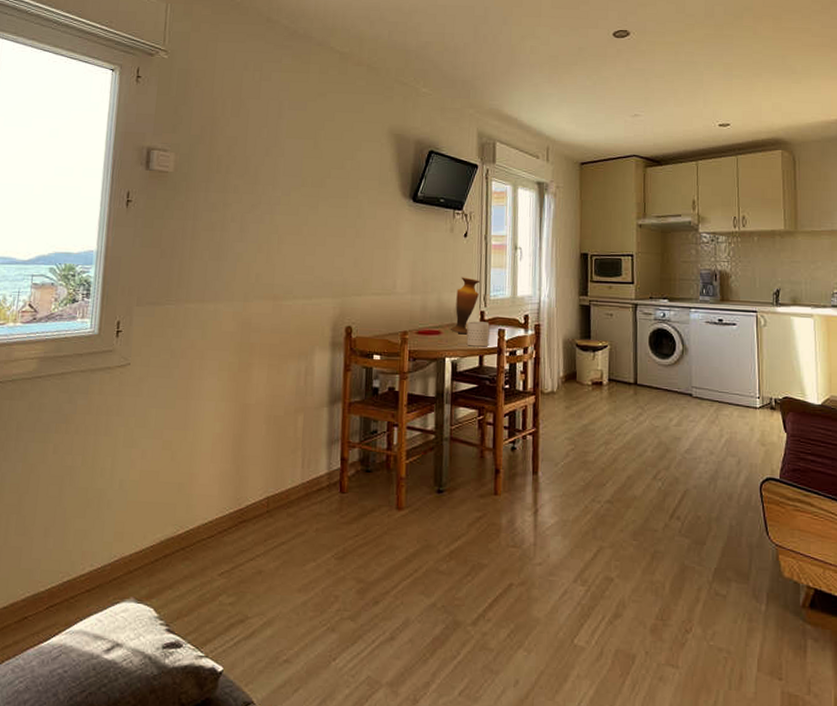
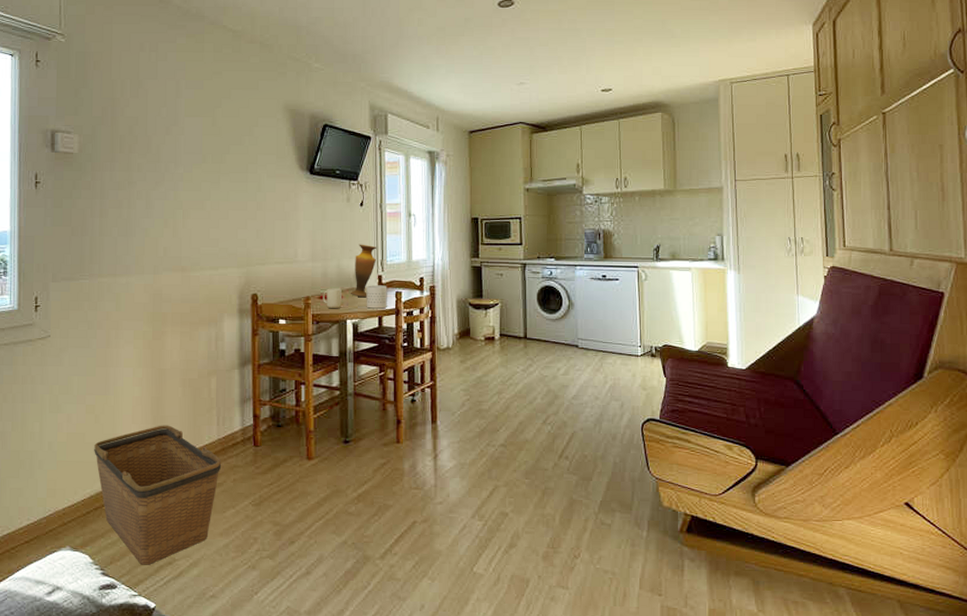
bicycle basket: none [168,465,304,623] -> present [94,425,222,565]
cup: none [421,323,441,346] -> present [323,288,342,309]

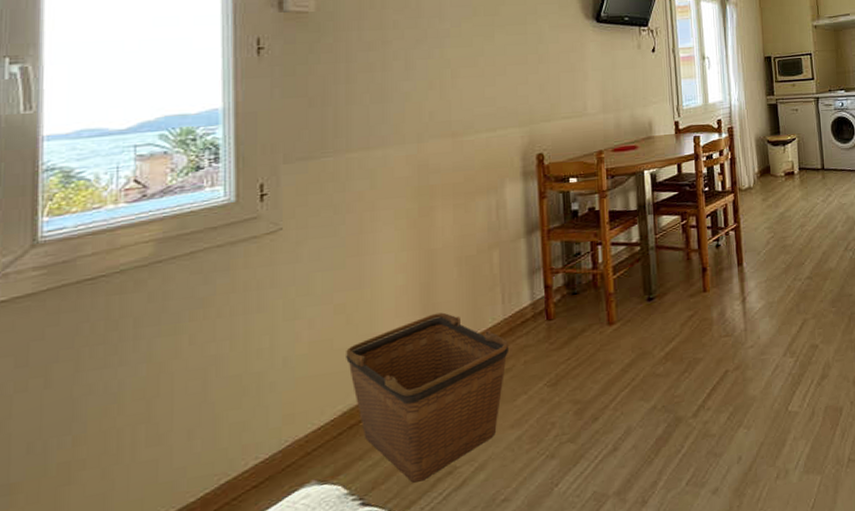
cup: present [323,288,342,309] -> none [617,138,637,161]
vase: present [350,244,377,298] -> none [646,90,672,146]
mug: present [366,285,387,309] -> none [663,131,686,157]

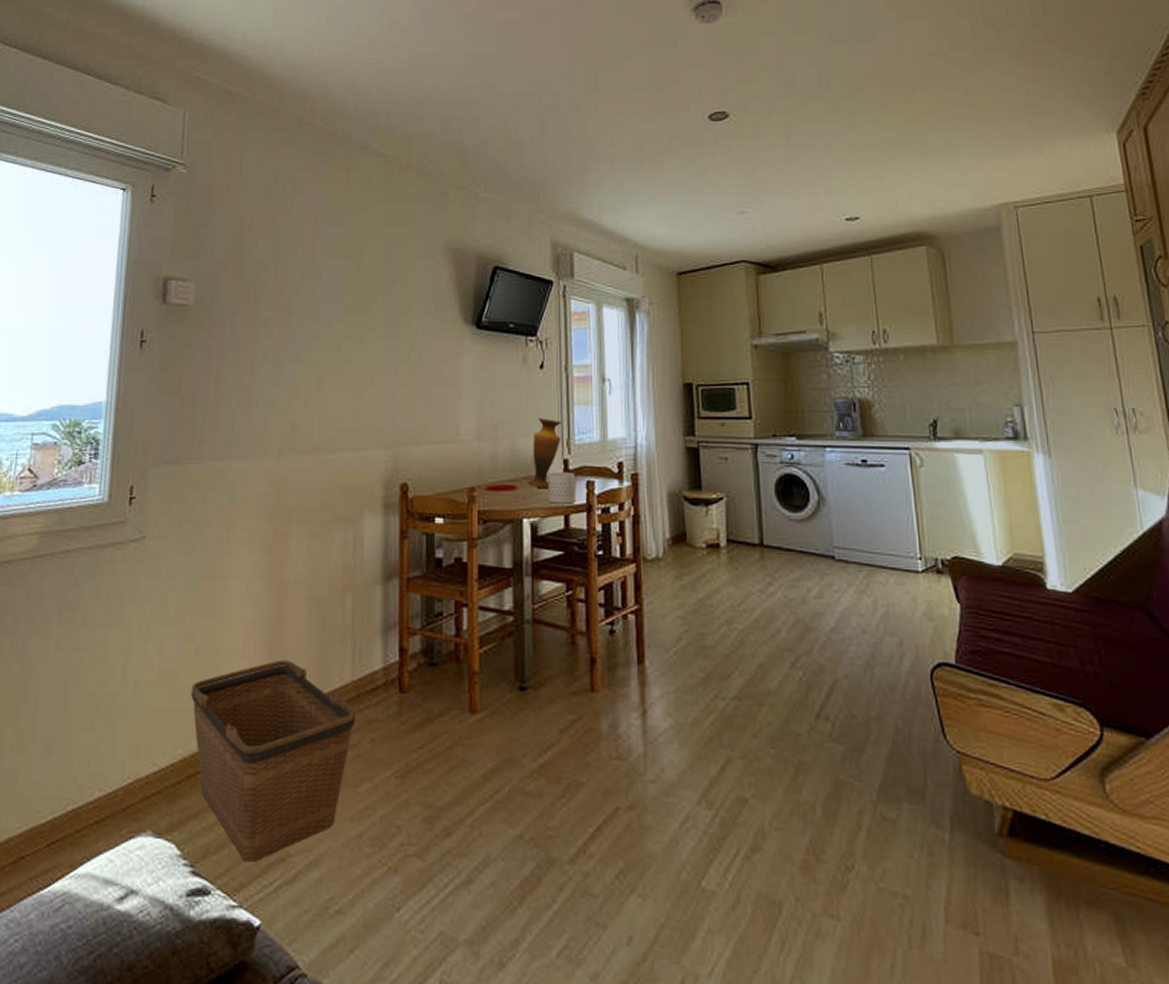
vase: none [646,90,672,146] -> present [527,418,562,489]
mug: none [663,131,686,157] -> present [548,472,576,504]

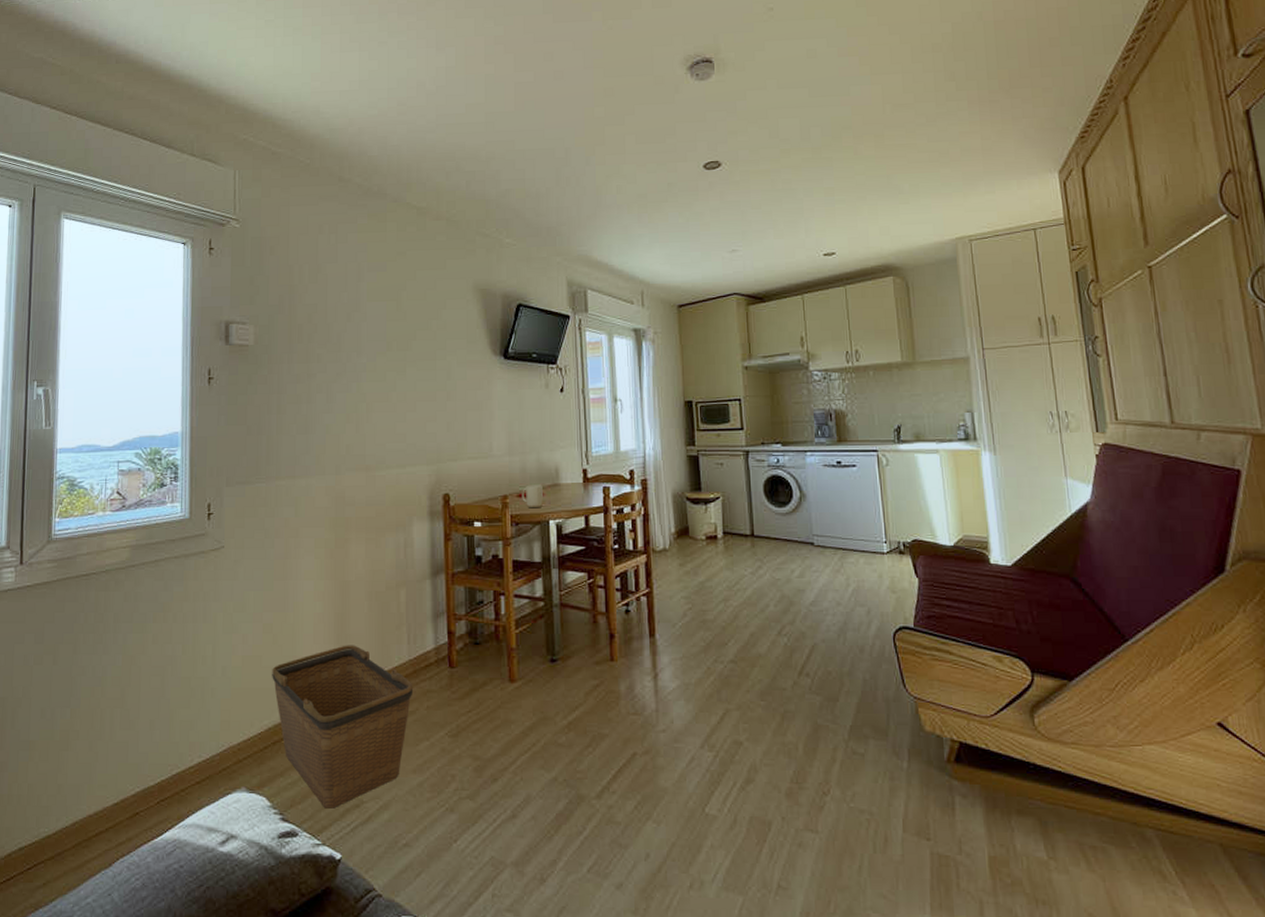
cup: none [492,476,516,504] -> present [522,484,543,508]
vase: present [527,418,562,489] -> none [552,434,581,495]
mug: present [548,472,576,504] -> none [570,480,594,507]

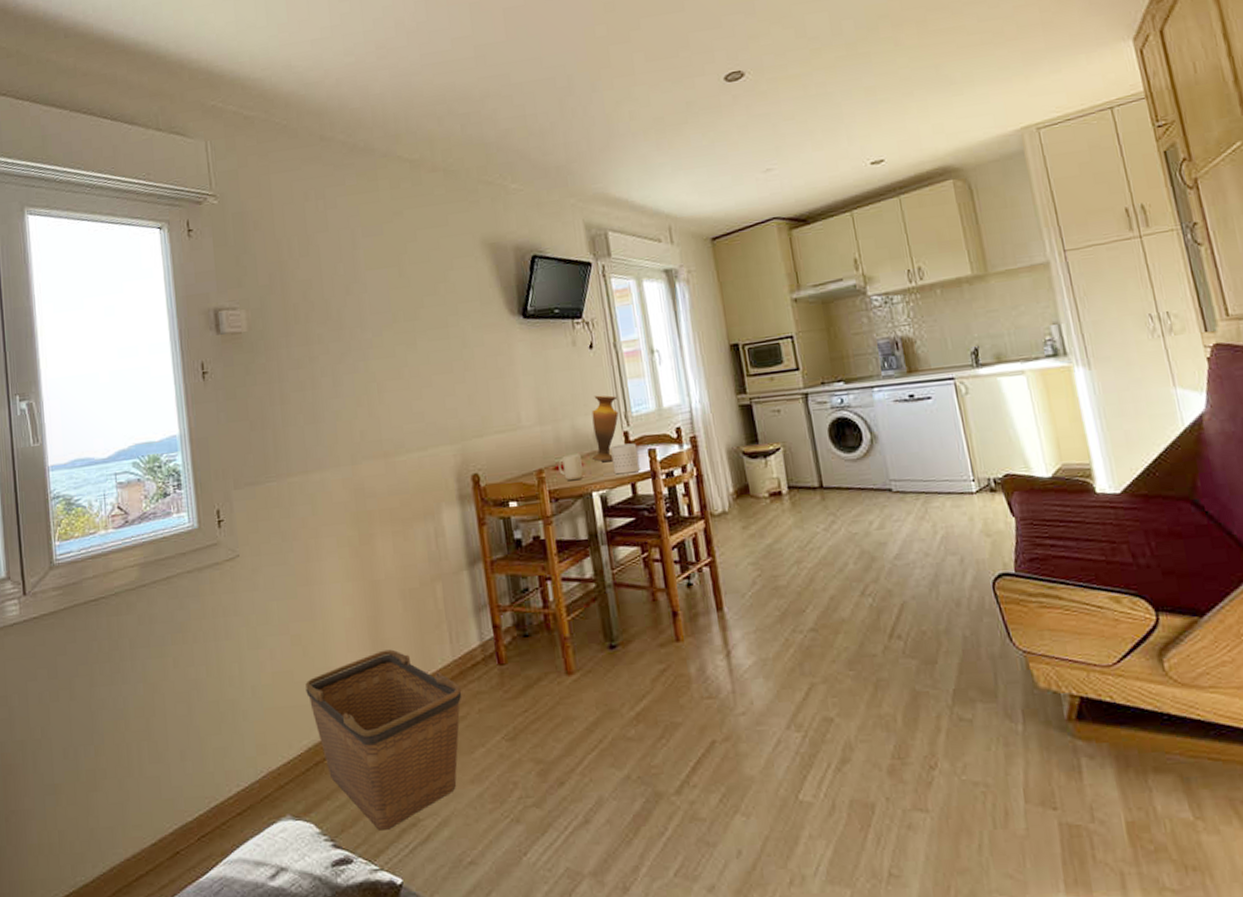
vase: none [552,434,581,495] -> present [591,395,619,462]
mug: none [570,480,594,507] -> present [610,443,640,475]

